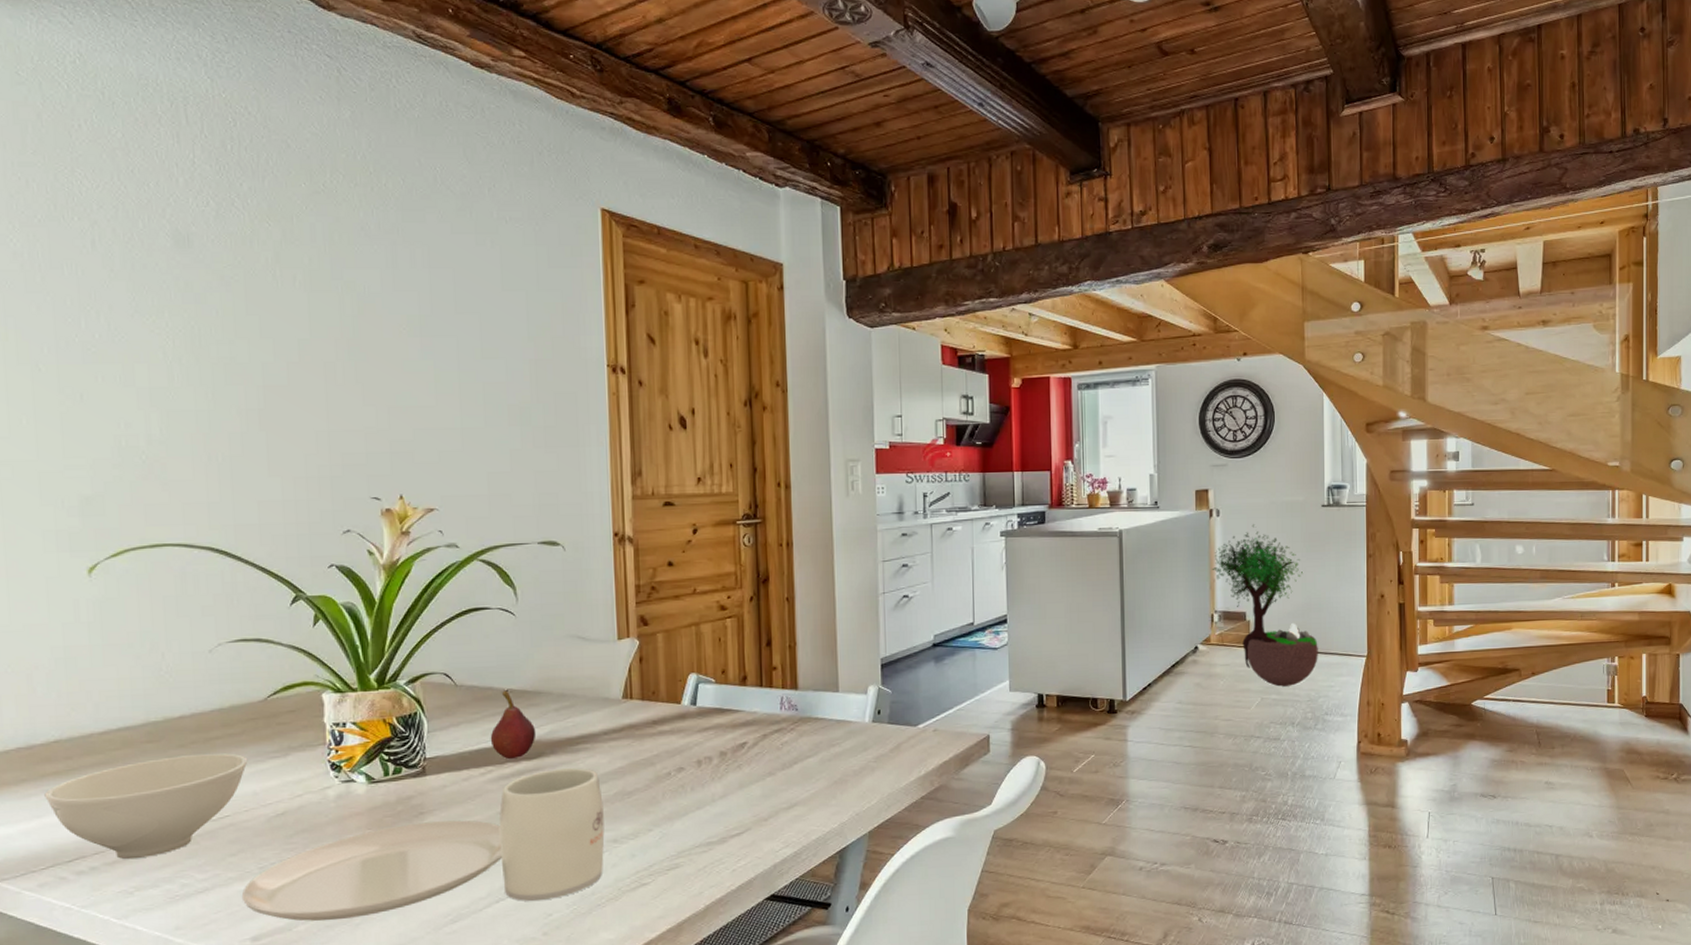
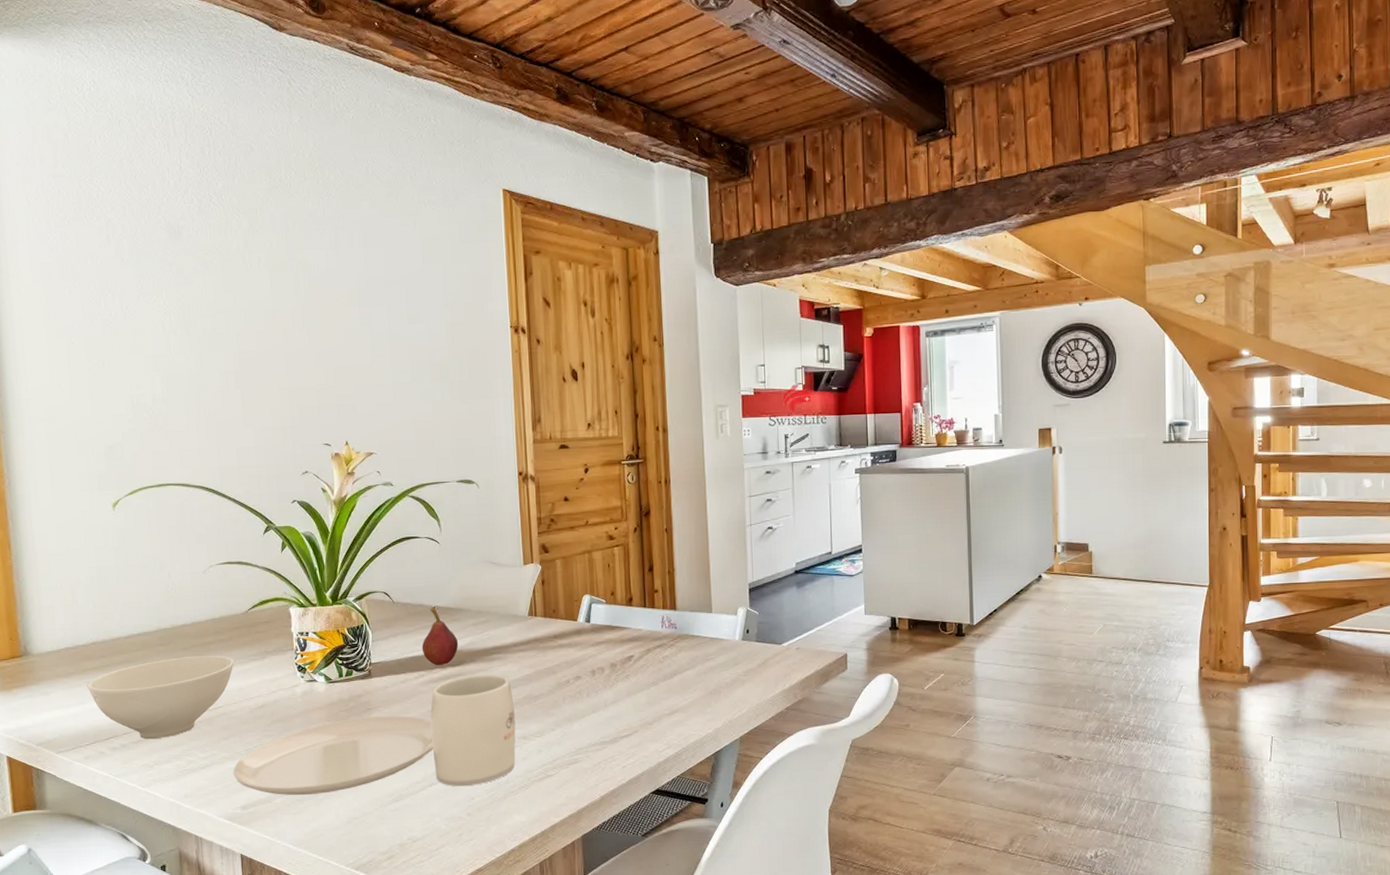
potted tree: present [1211,524,1318,687] -> none [1055,460,1160,614]

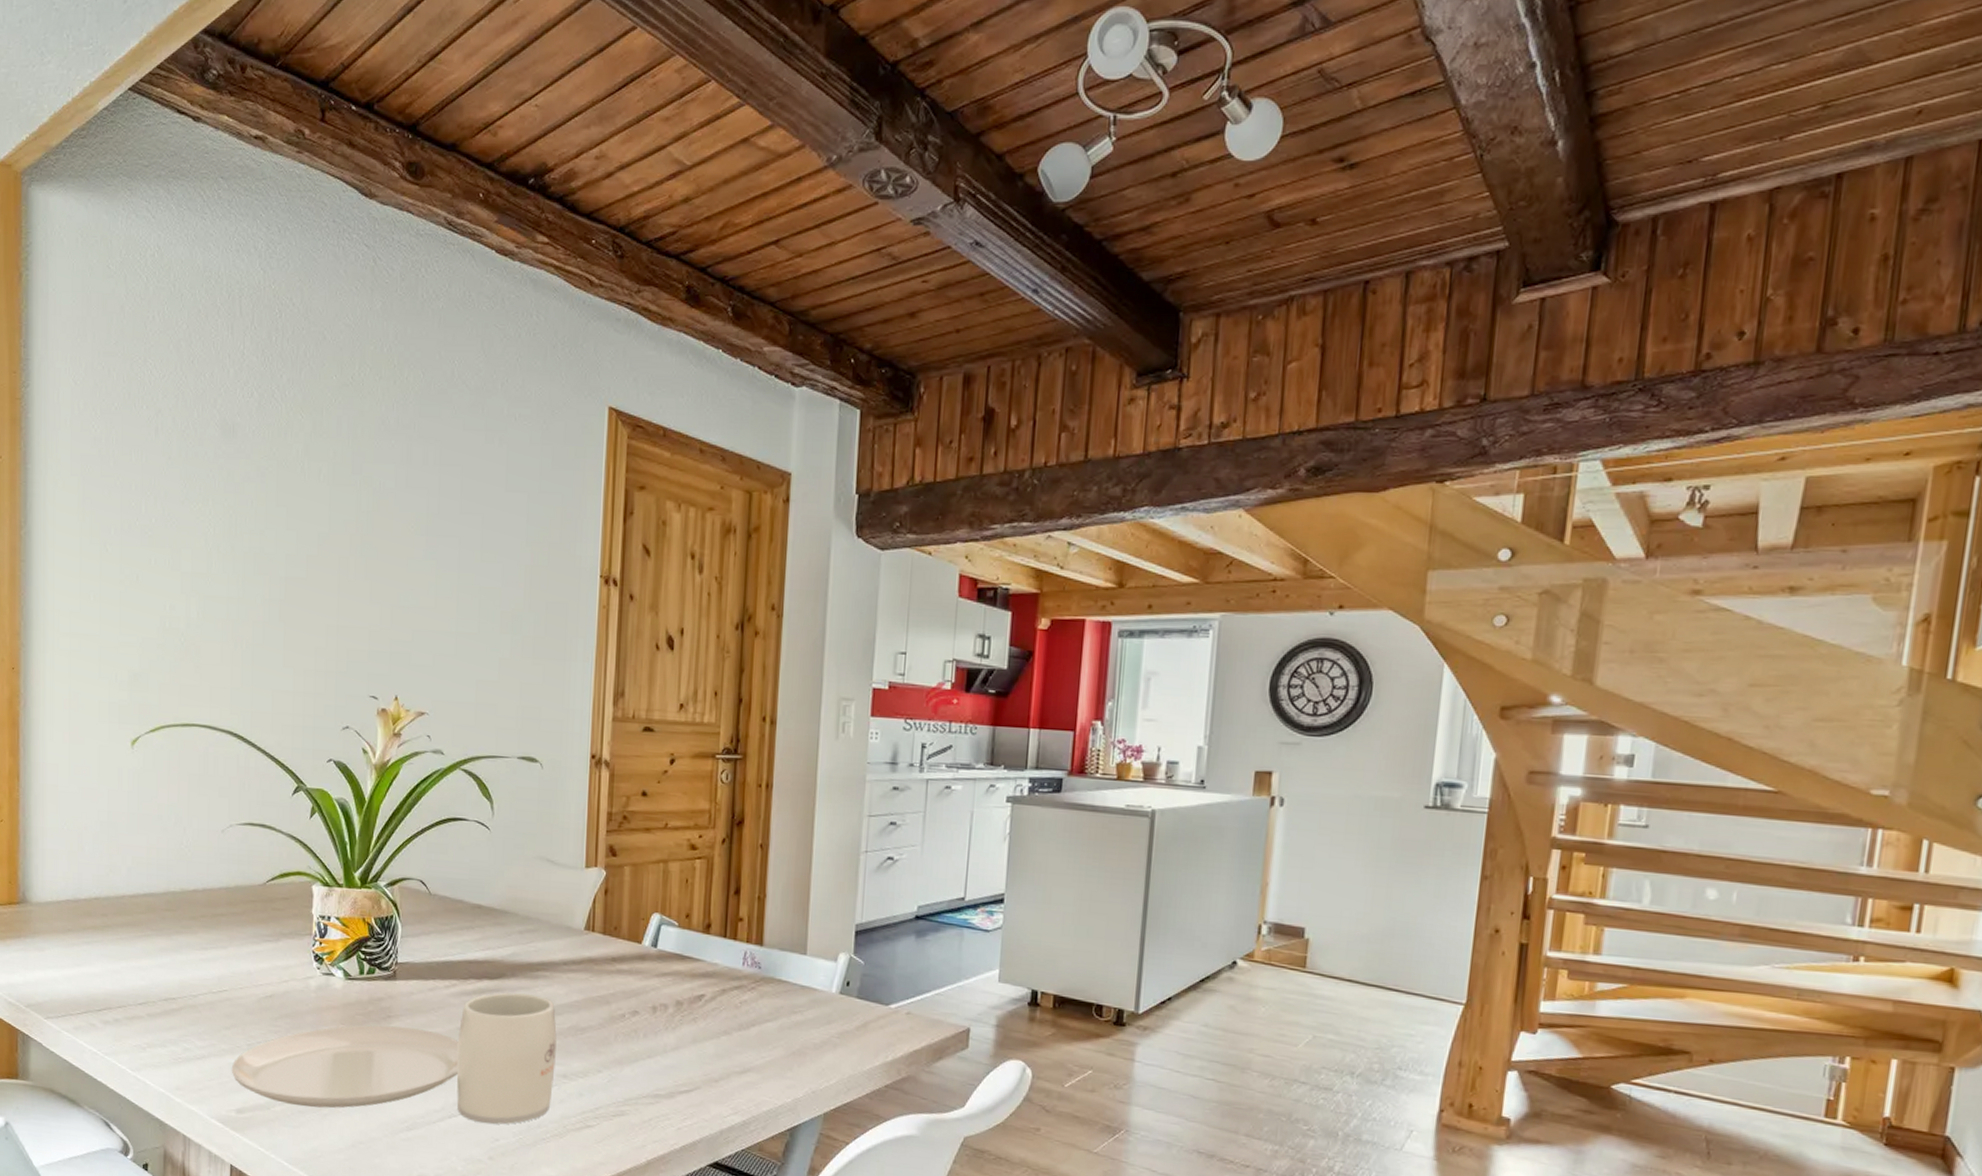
bowl: present [87,655,235,740] -> none [84,927,246,1018]
fruit: present [421,607,459,666] -> none [456,905,500,977]

